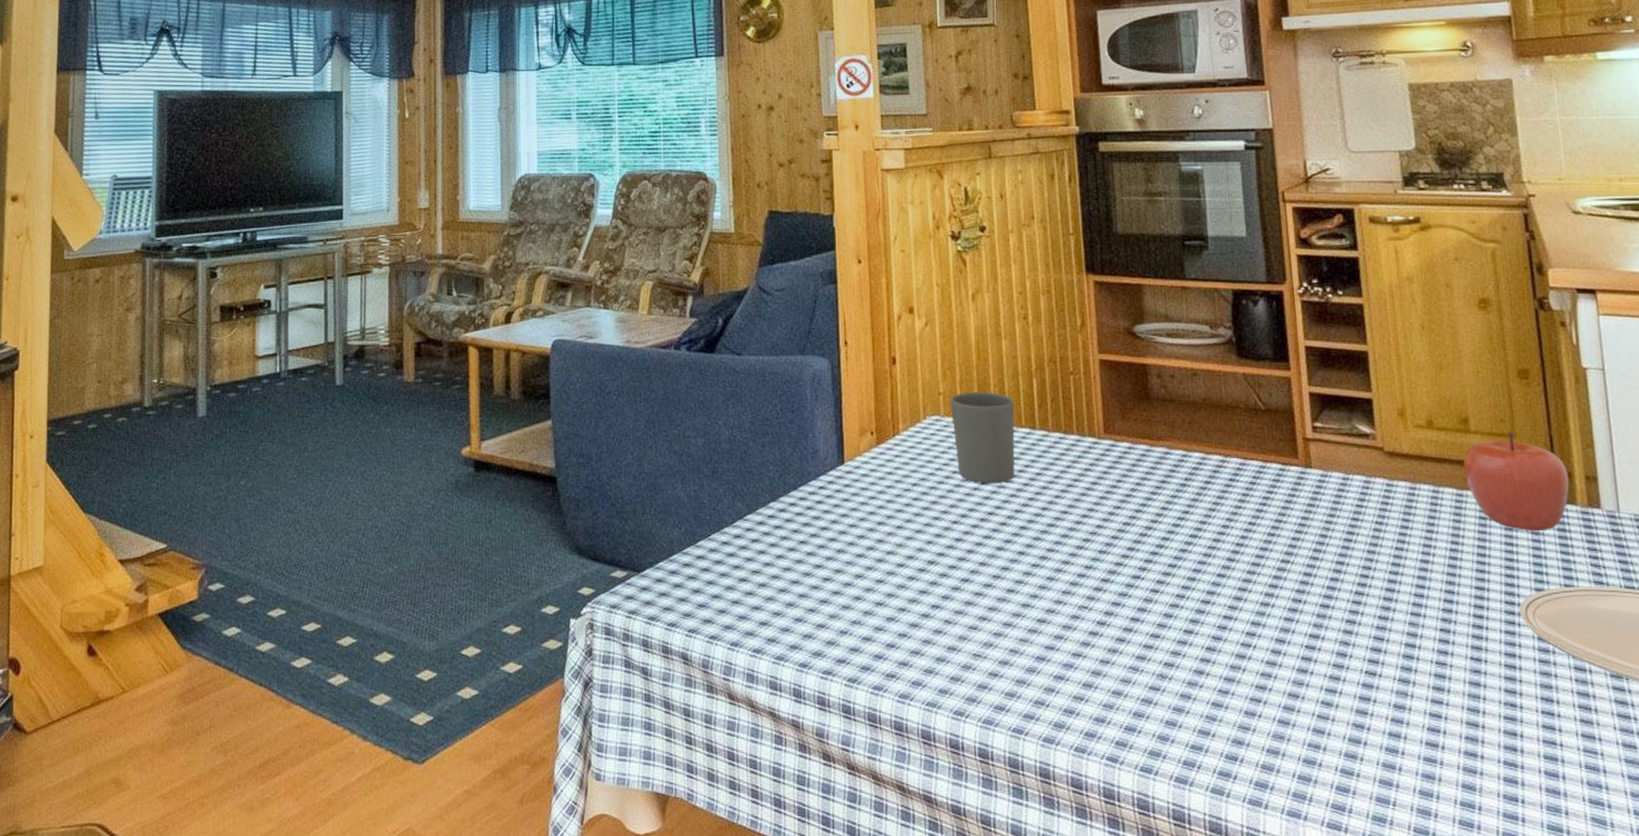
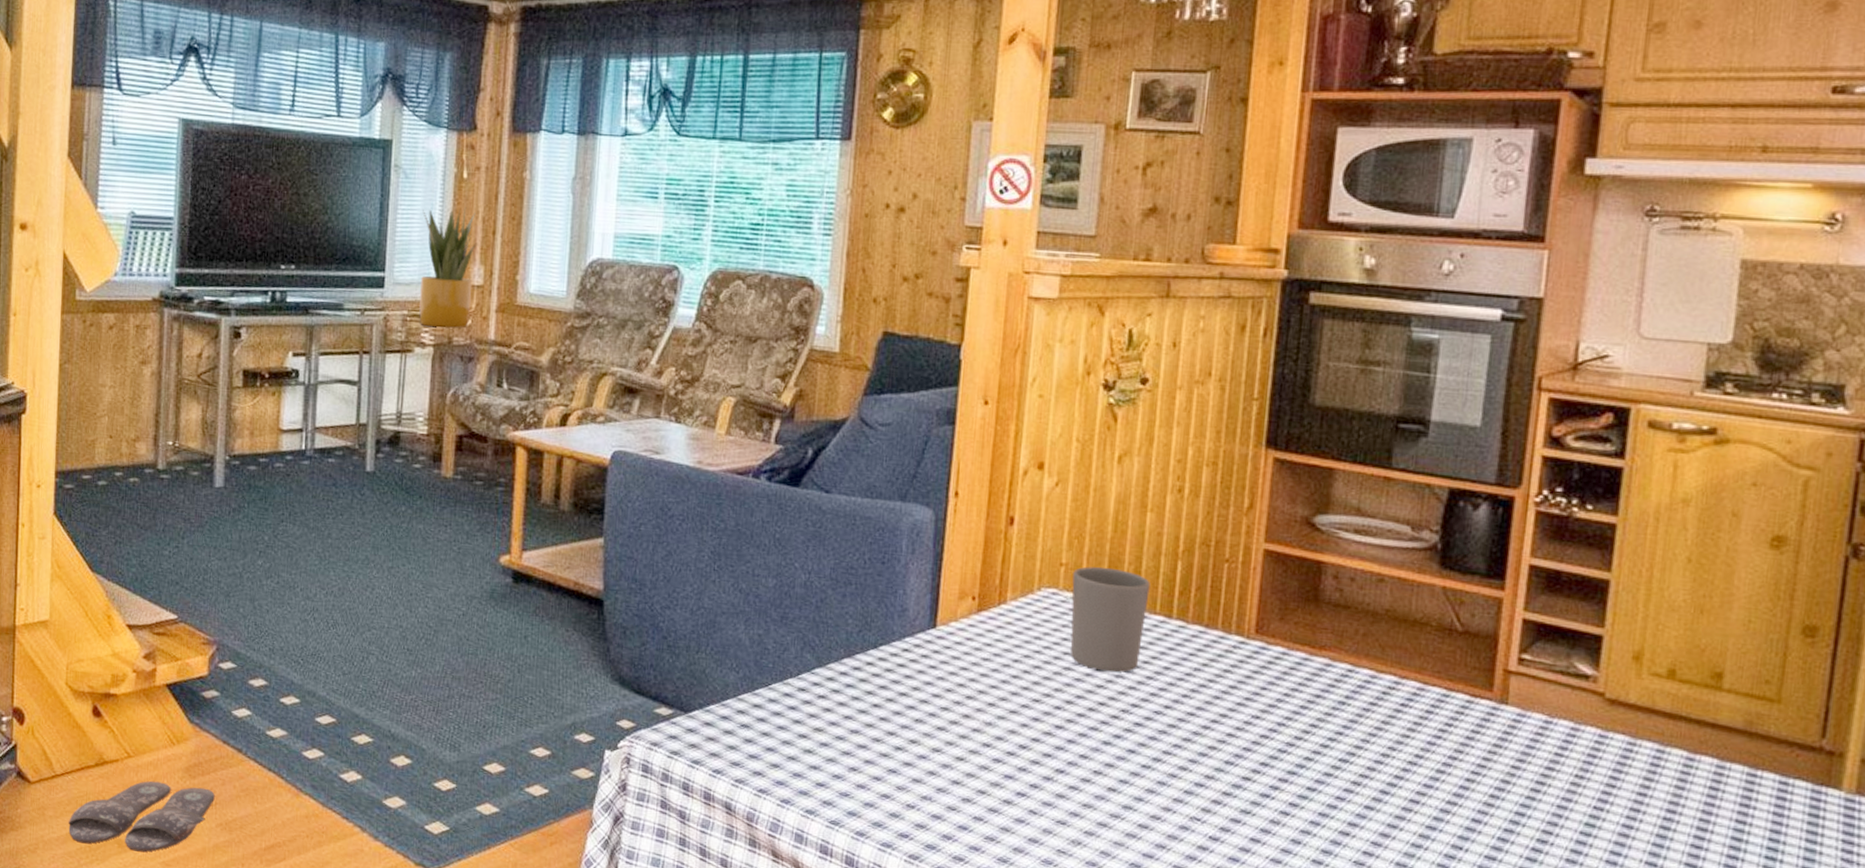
slippers: none [65,713,209,789] -> present [68,780,215,852]
planter: none [372,142,421,249] -> present [419,207,476,329]
fruit: present [1463,430,1570,532] -> none [1702,694,1839,813]

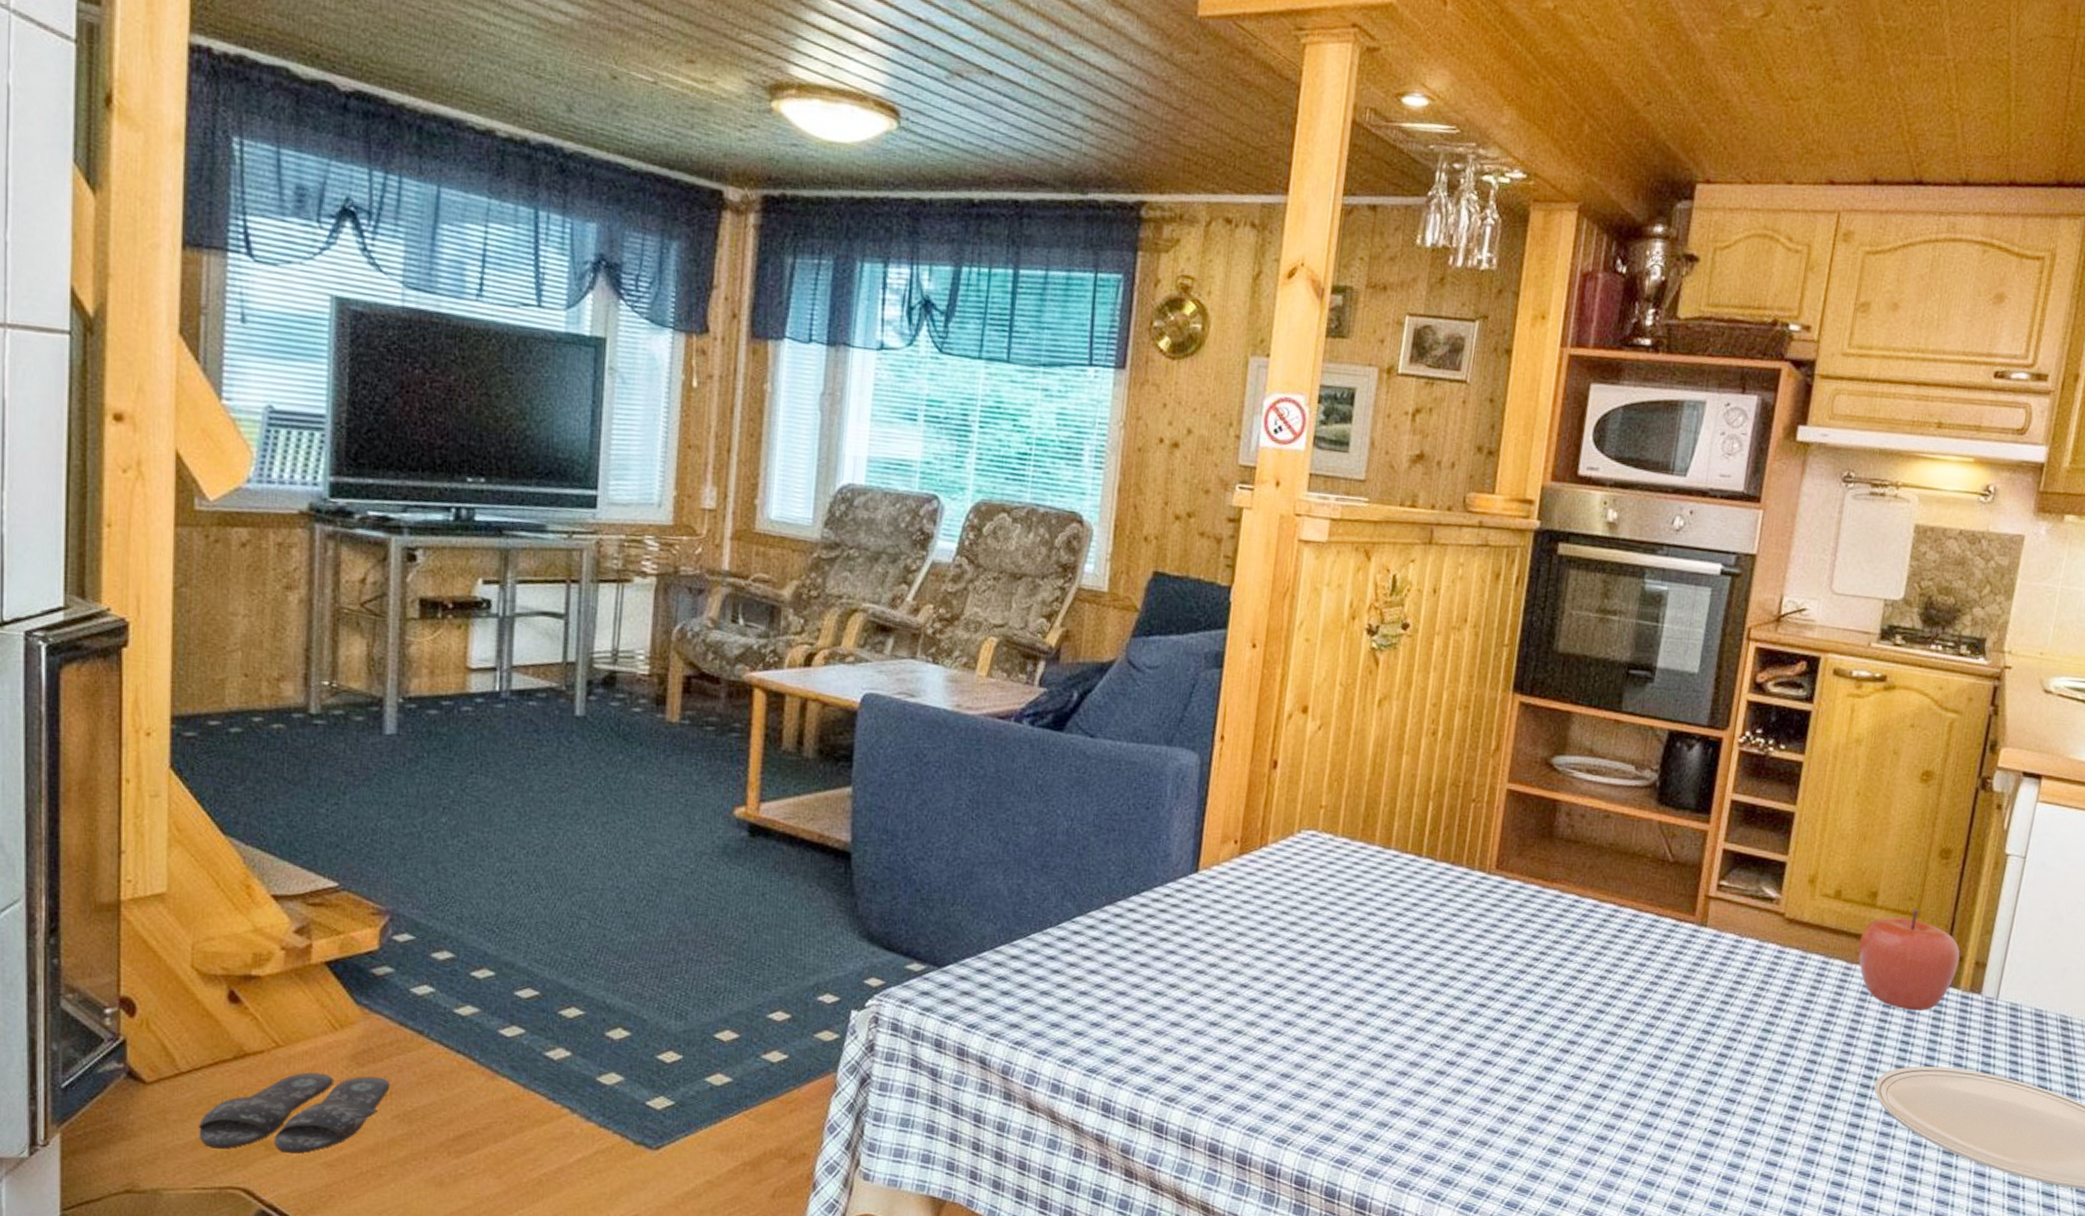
planter: present [419,207,476,329] -> none [639,420,708,557]
mug: present [1070,566,1150,672] -> none [1327,808,1404,910]
fruit: none [1702,694,1839,813] -> present [1858,909,1960,1011]

